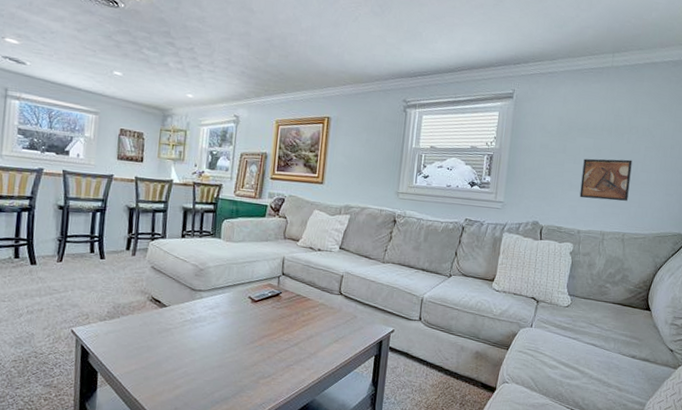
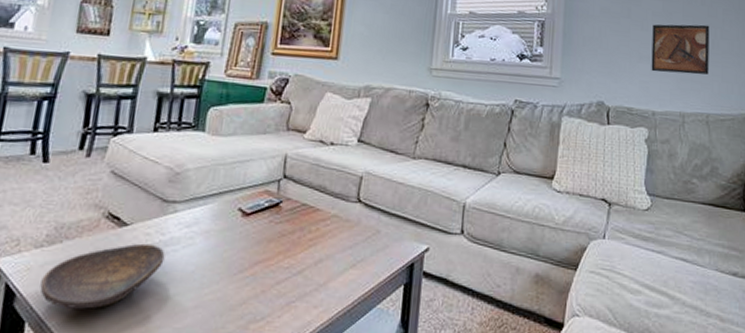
decorative bowl: none [106,320,196,365] -> present [40,243,165,309]

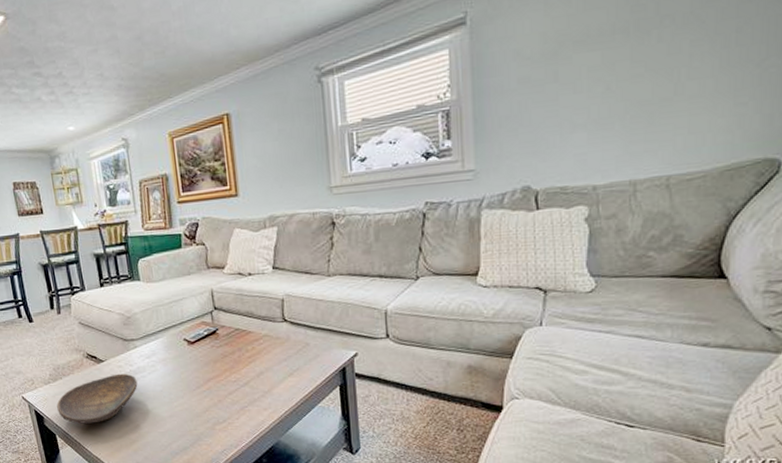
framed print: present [651,24,710,75] -> none [589,66,670,140]

